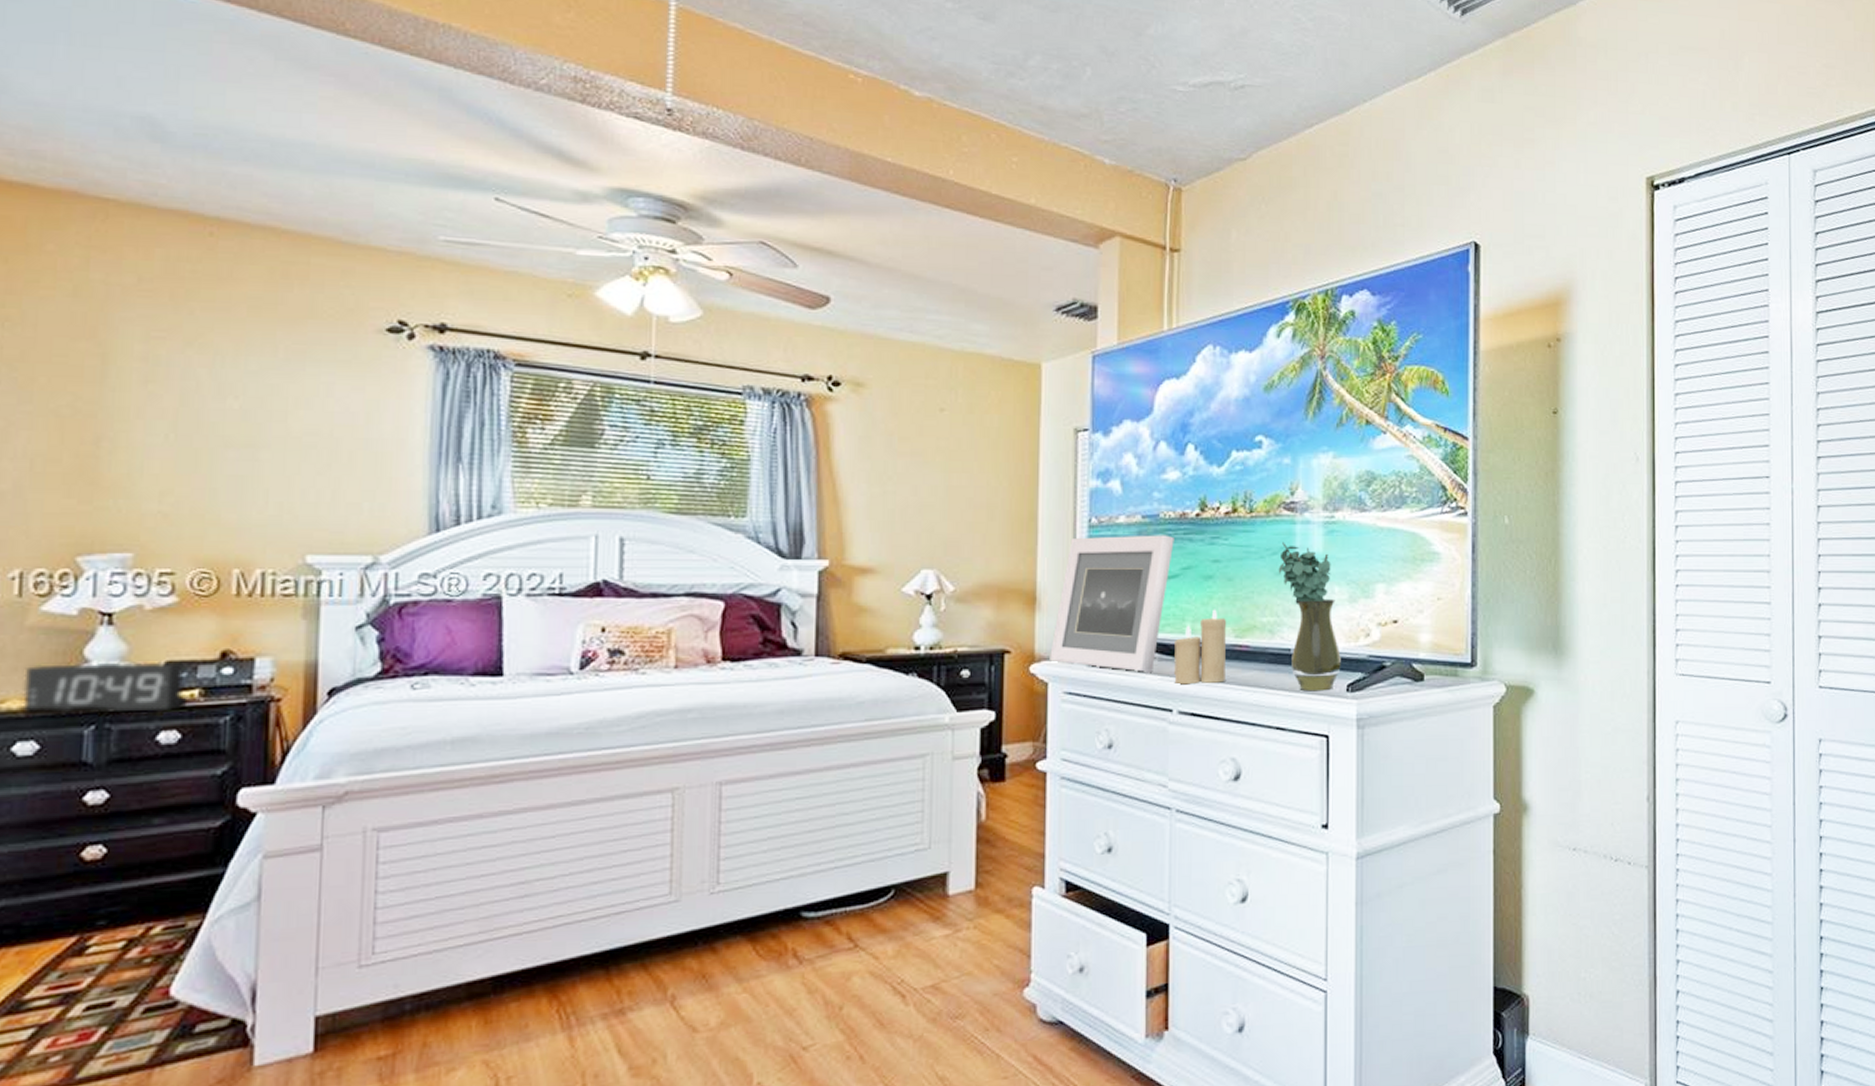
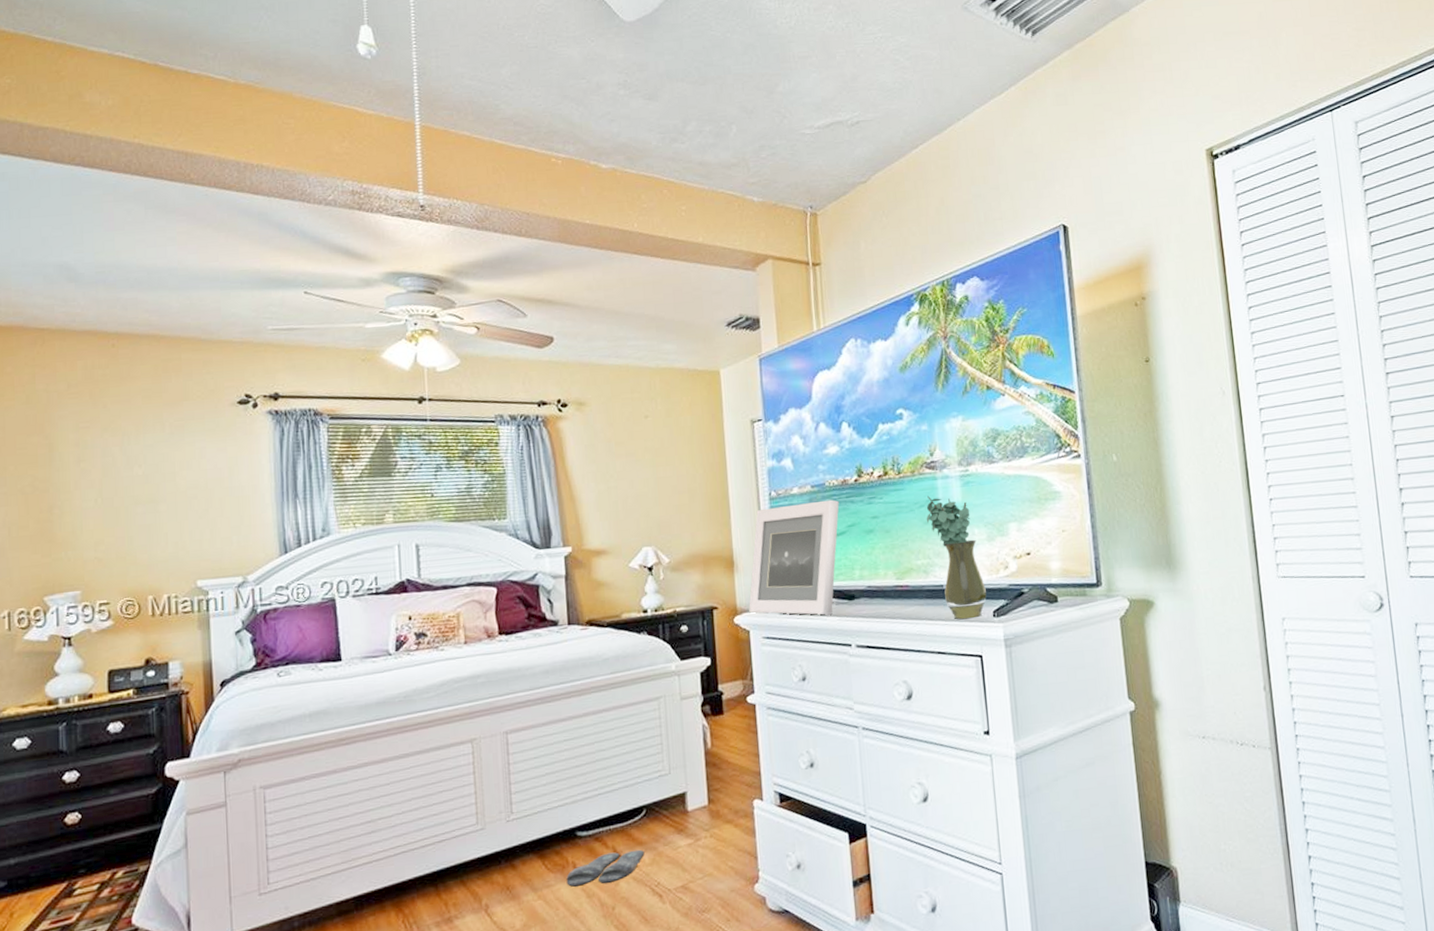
alarm clock: present [22,661,188,716] -> none [16,669,126,719]
slippers: none [782,938,888,979] -> present [566,849,645,887]
candle: present [1174,609,1227,685] -> none [847,557,892,623]

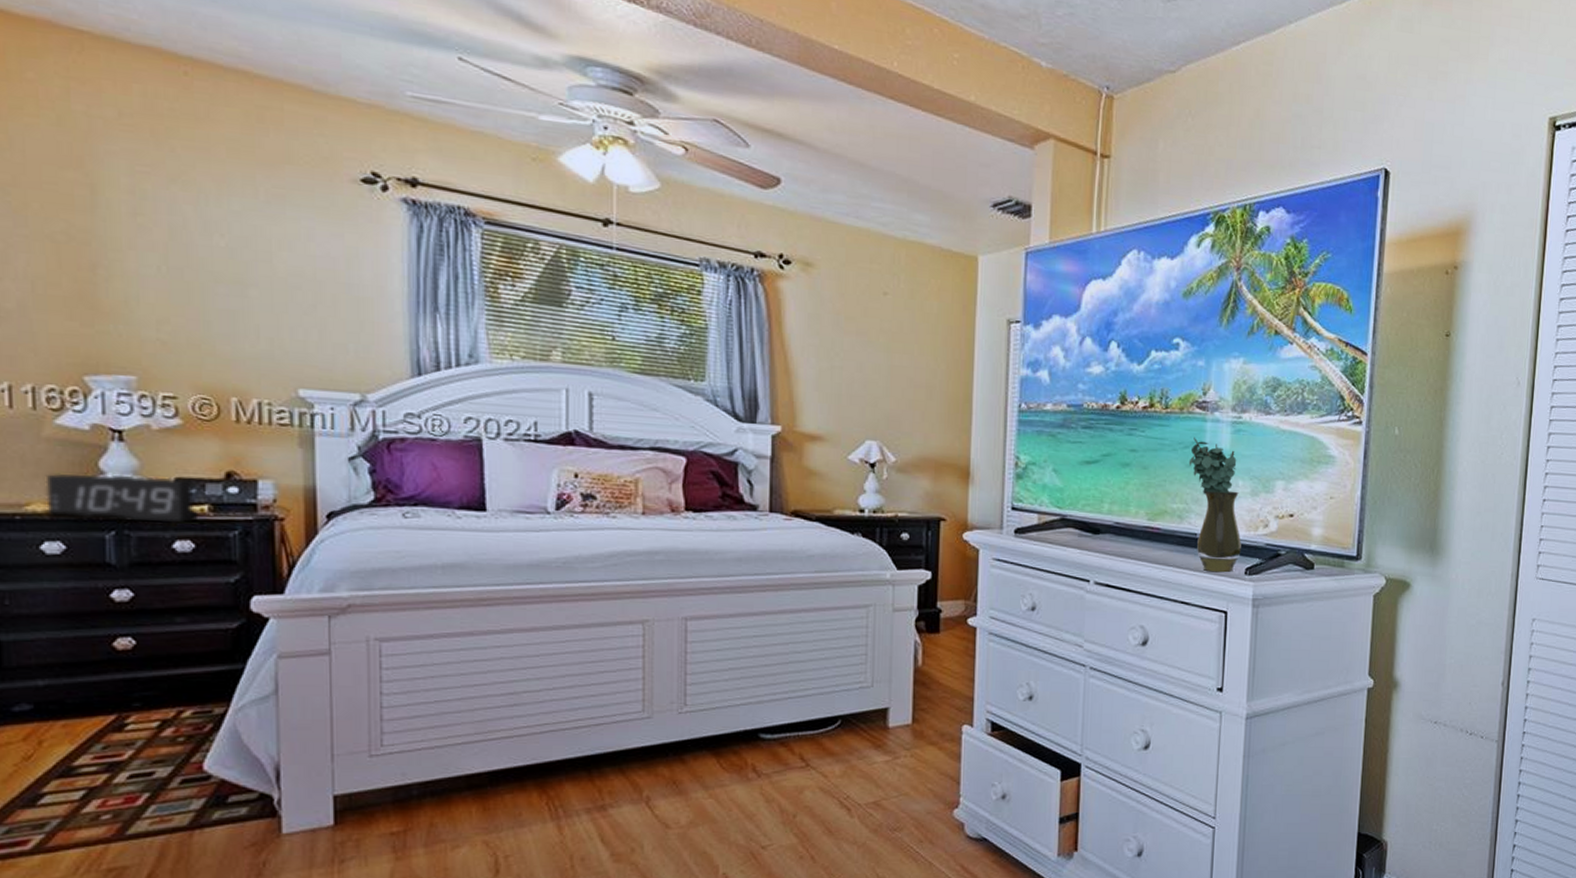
alarm clock: none [16,669,126,719] -> present [45,473,199,522]
slippers: present [566,849,645,887] -> none [743,759,835,790]
picture frame: present [749,499,839,615] -> none [981,420,1096,546]

